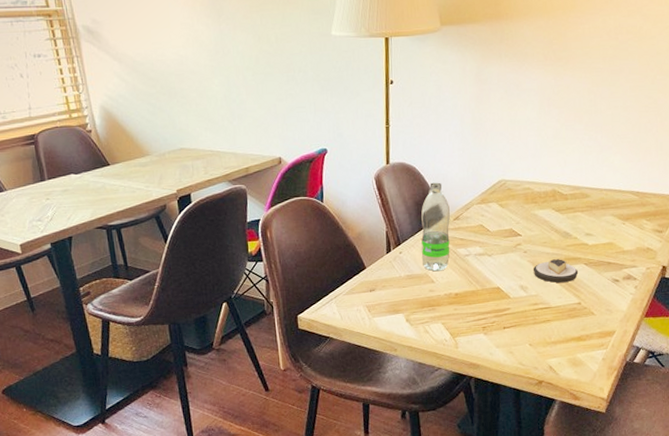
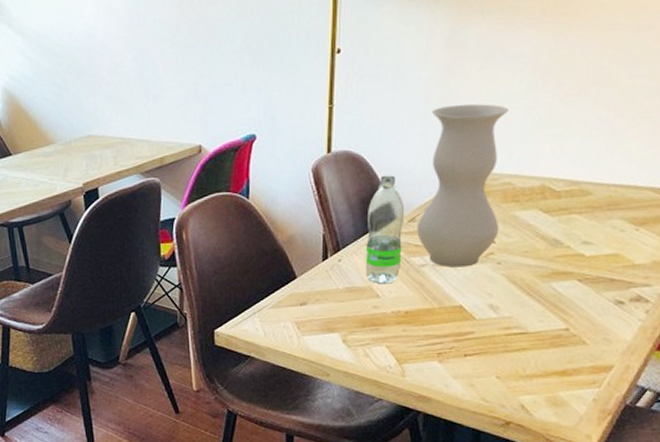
vase: none [461,126,525,256] -> present [417,104,510,267]
cake slice: present [533,259,579,283] -> none [507,273,569,303]

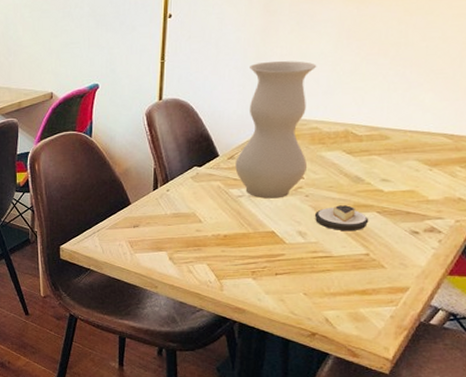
bottle: present [365,175,404,284] -> none [189,119,224,211]
cake slice: none [507,273,569,303] -> present [314,205,369,231]

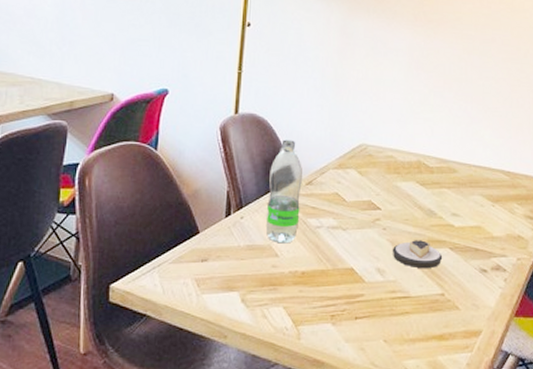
bottle: none [189,119,224,211] -> present [265,139,302,244]
vase: present [235,60,317,199] -> none [314,83,391,231]

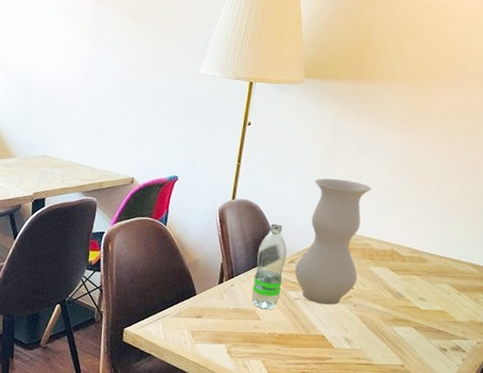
vase: none [314,83,391,231] -> present [294,178,372,305]
cake slice: present [392,240,443,269] -> none [360,317,406,343]

